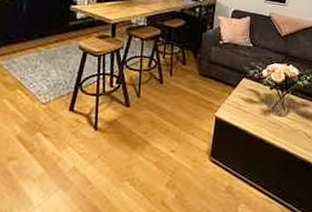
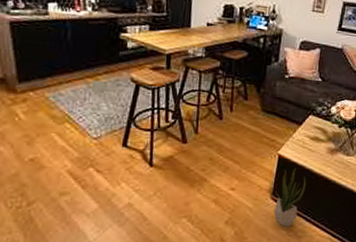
potted plant: none [212,129,243,190] -> present [274,168,307,228]

